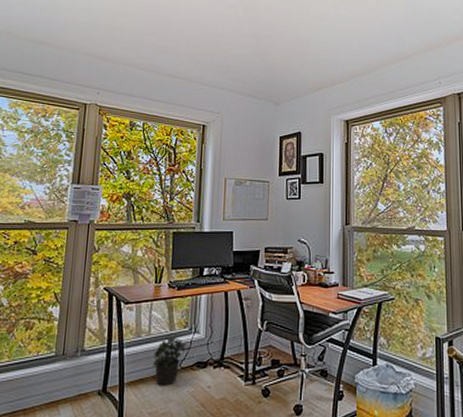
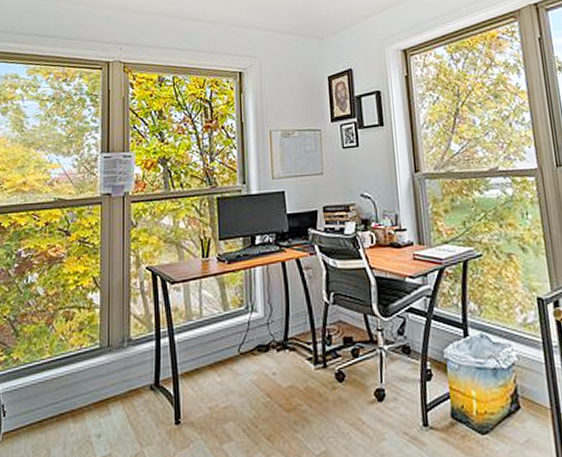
potted plant: present [153,334,190,386] -> none [208,315,248,376]

